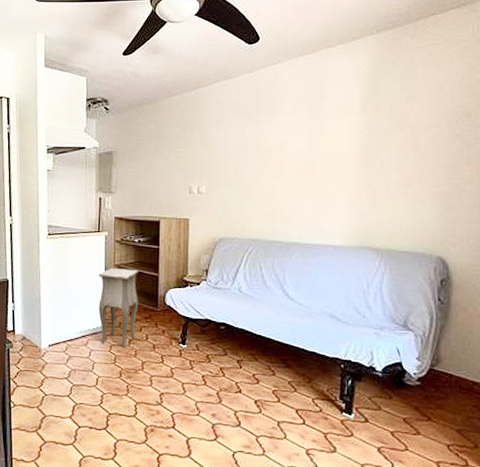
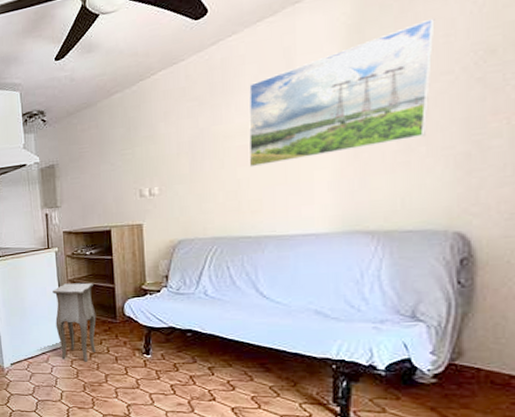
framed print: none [284,80,430,180] -> present [248,18,435,168]

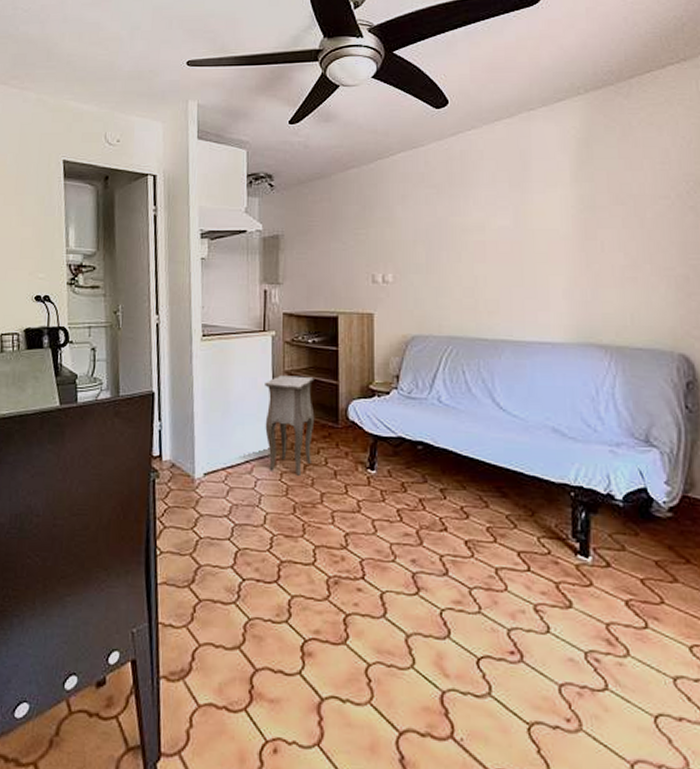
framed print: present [248,18,435,168] -> none [486,145,653,265]

